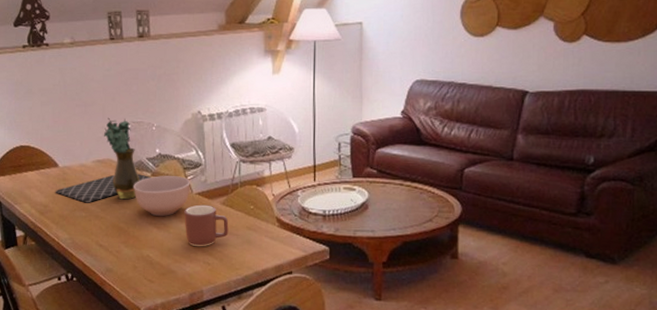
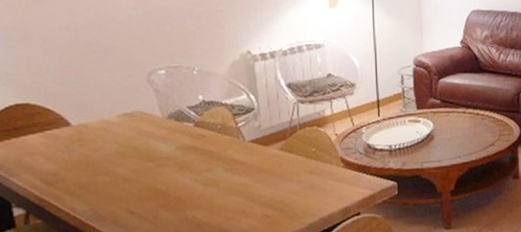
placemat: present [55,174,152,203] -> none [67,125,195,166]
vase: present [103,117,140,200] -> none [130,63,181,157]
bowl: present [133,176,190,216] -> none [172,124,242,171]
mug: present [184,204,229,247] -> none [236,152,289,200]

